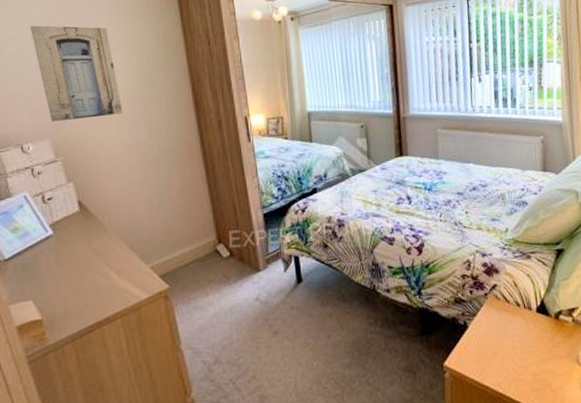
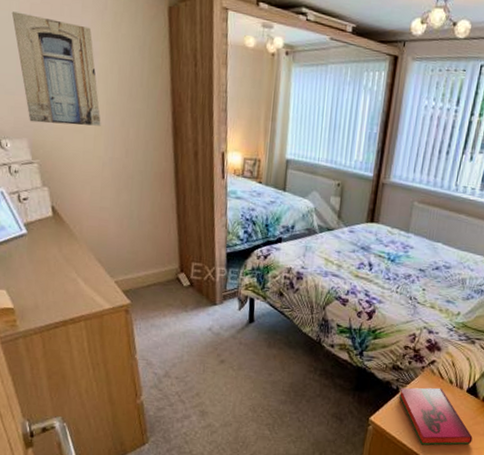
hardback book: none [468,313,557,383] -> present [399,387,473,445]

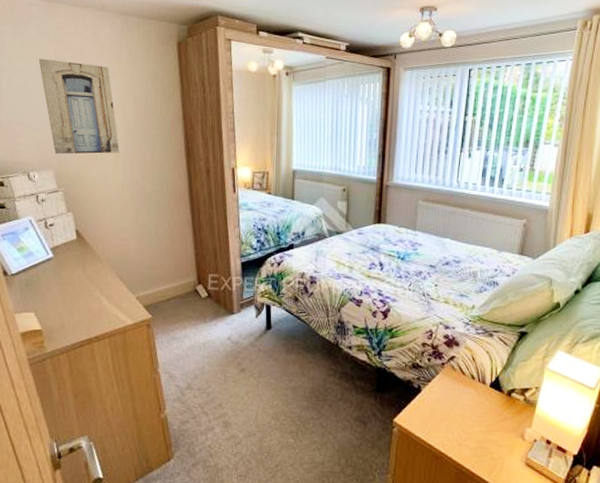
hardback book: present [399,387,473,445] -> none [422,384,501,445]

